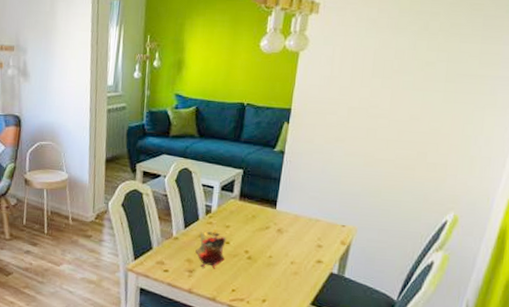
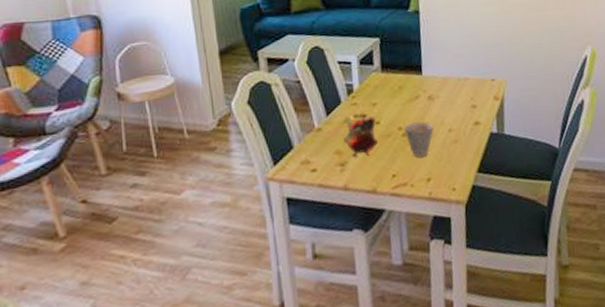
cup: none [249,249,278,281] -> present [403,122,434,158]

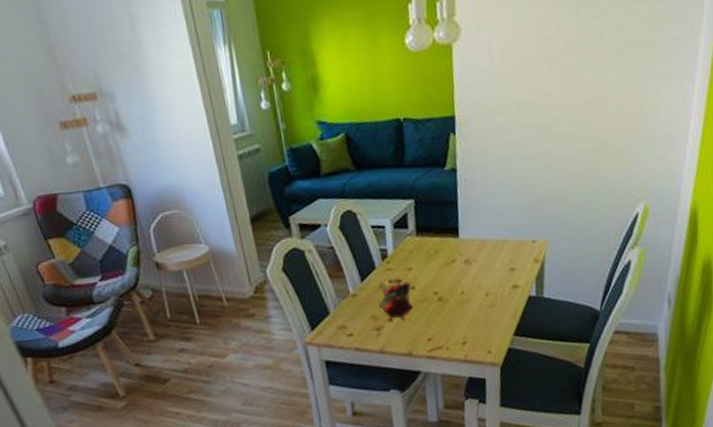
cup: present [403,122,434,158] -> none [439,286,471,322]

